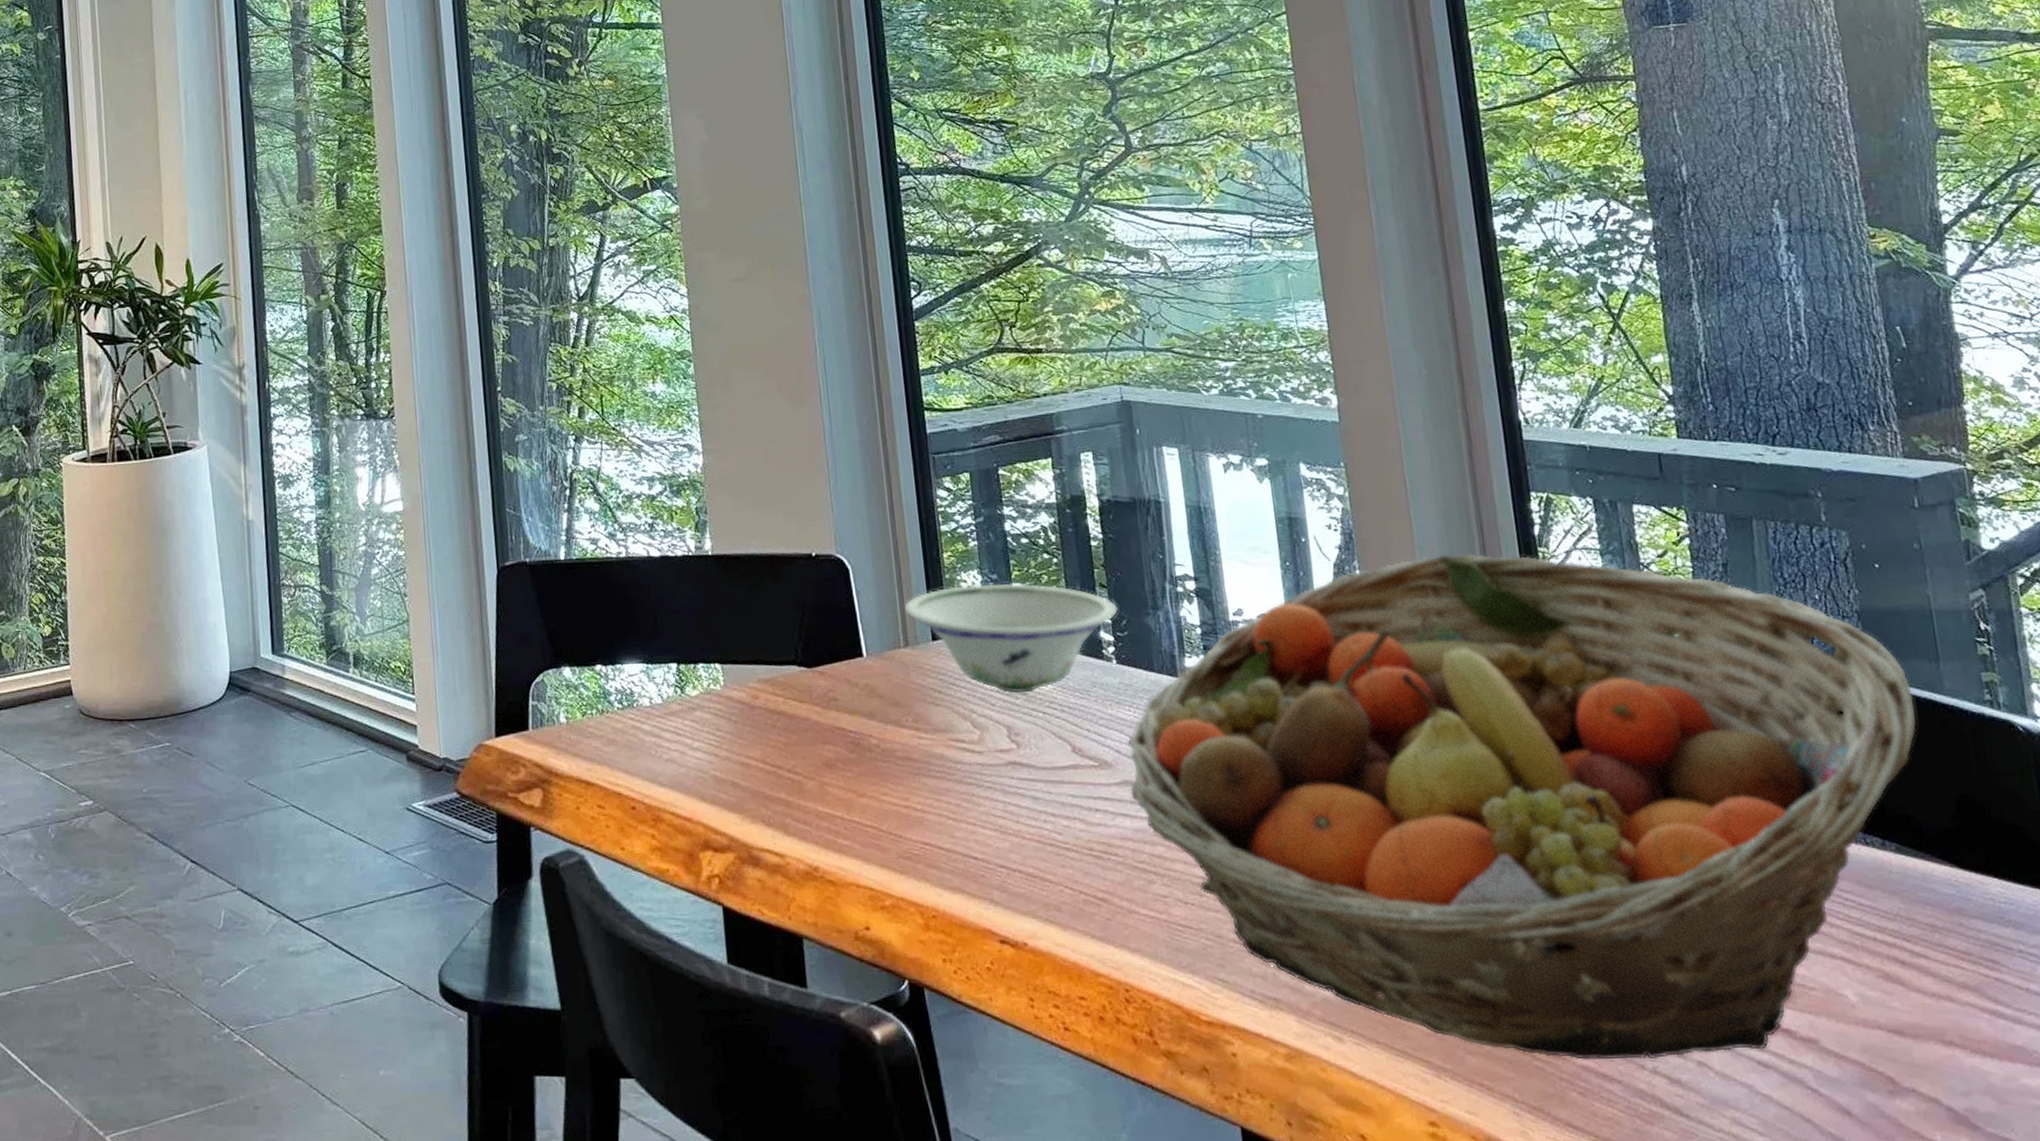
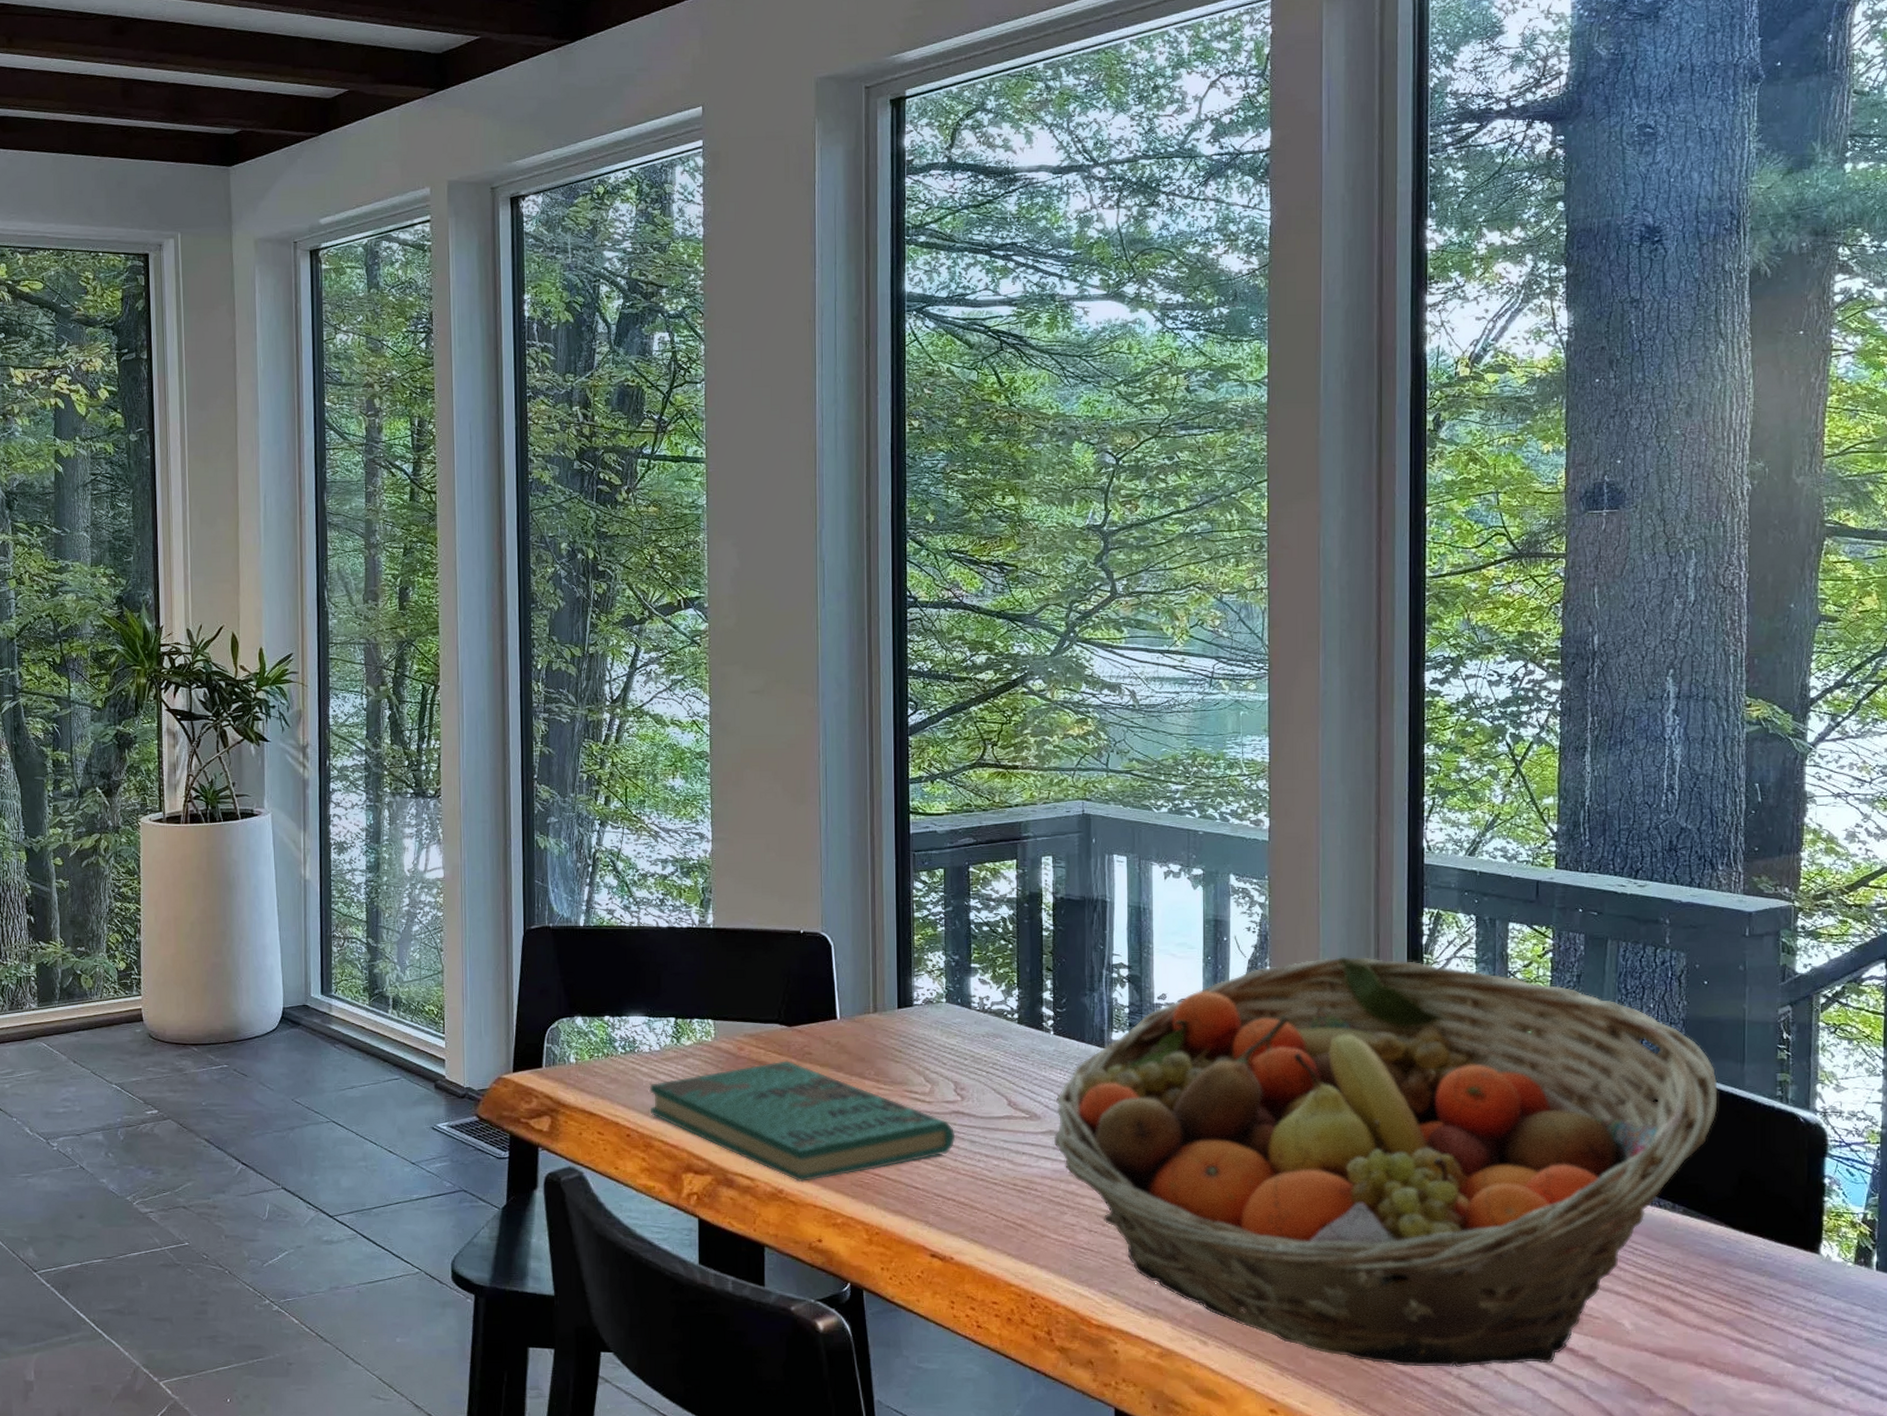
book: none [653,709,1015,857] -> present [649,1060,956,1183]
bowl: present [904,583,1118,694] -> none [876,963,1060,1055]

